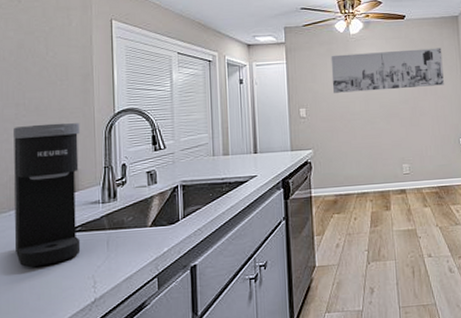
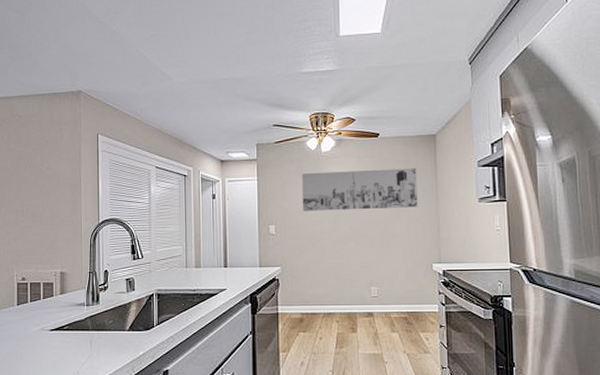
coffee maker: present [14,123,81,268] -> none [14,229,69,359]

